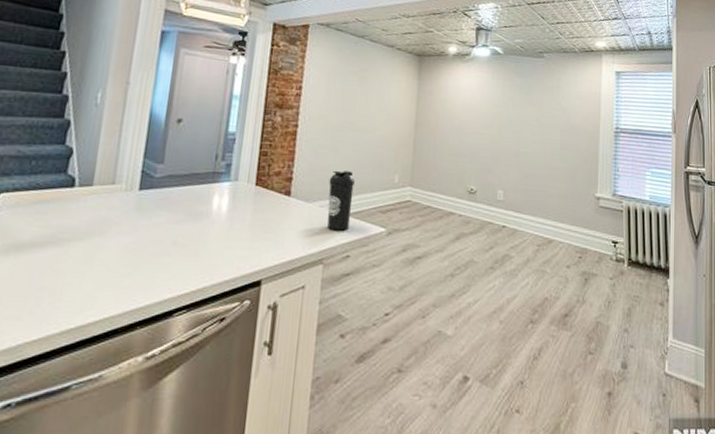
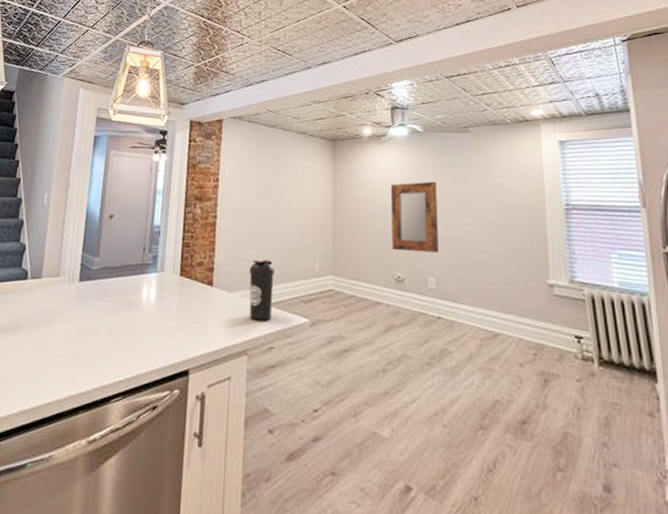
home mirror: none [467,101,511,168] -> present [391,181,438,253]

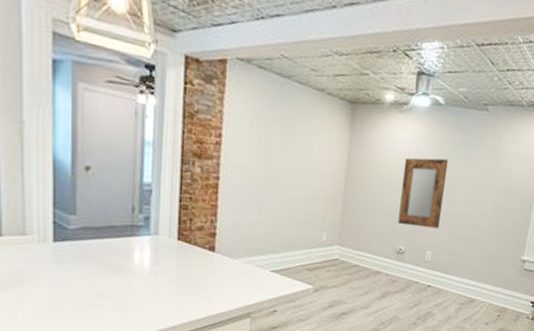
water bottle: present [249,259,274,321] -> none [253,226,281,287]

